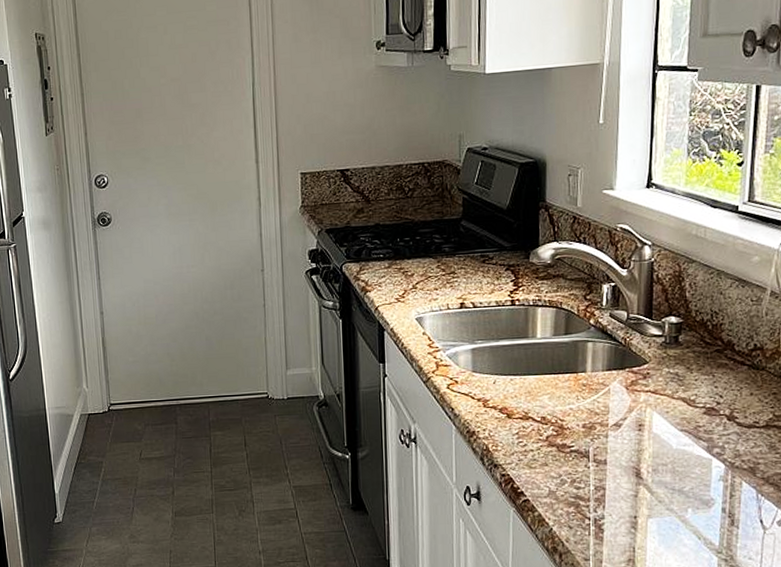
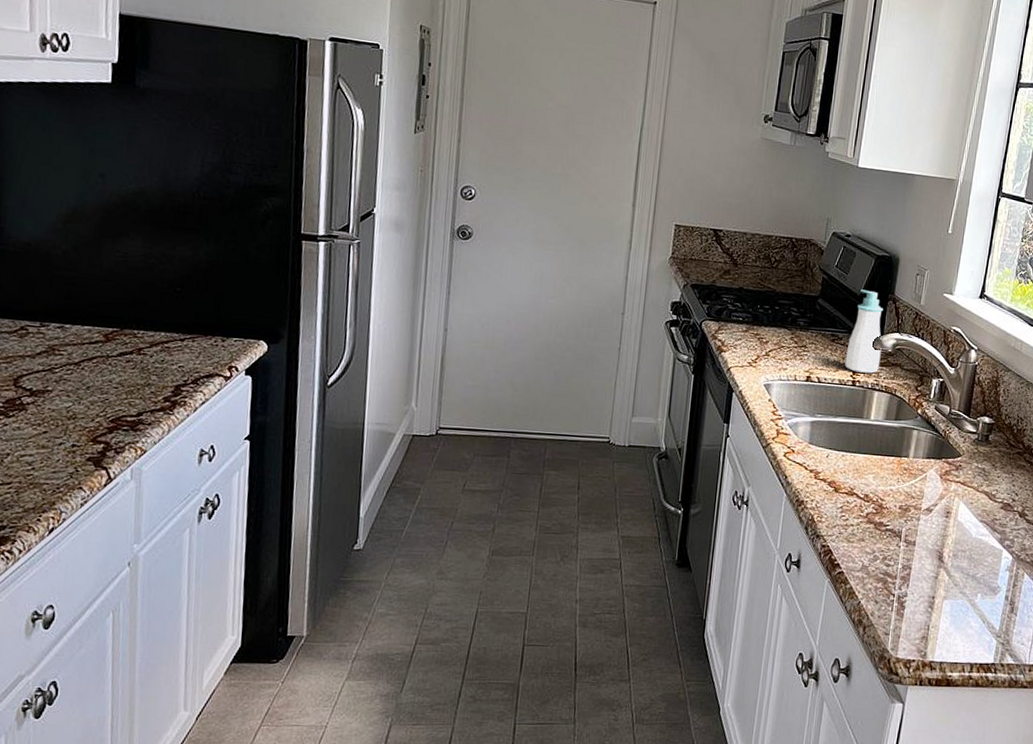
soap bottle: none [500,202,540,291] -> present [845,289,883,374]

